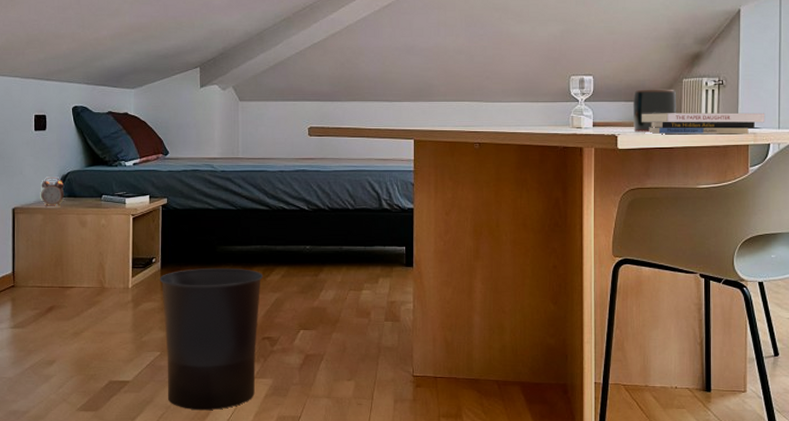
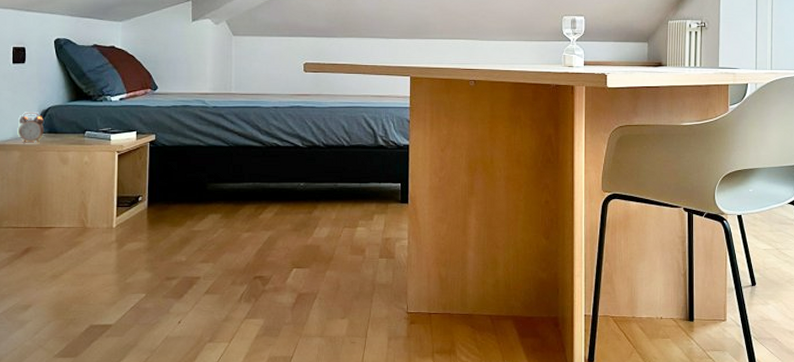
waste bin: present [159,268,264,410] -> none [146,206,256,353]
mug: present [632,89,677,133] -> none [621,30,663,72]
books: present [642,112,765,135] -> none [630,53,744,75]

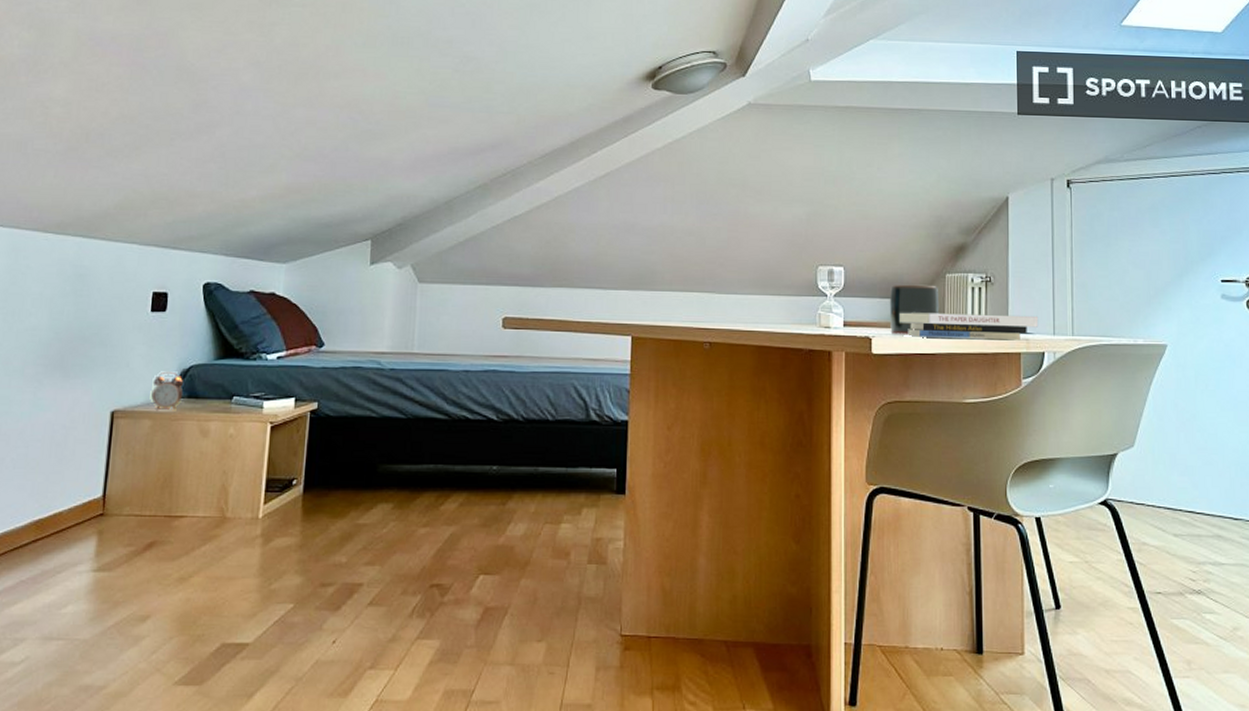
mug: none [621,30,663,72] -> present [889,284,940,335]
books: none [630,53,744,75] -> present [900,312,1039,341]

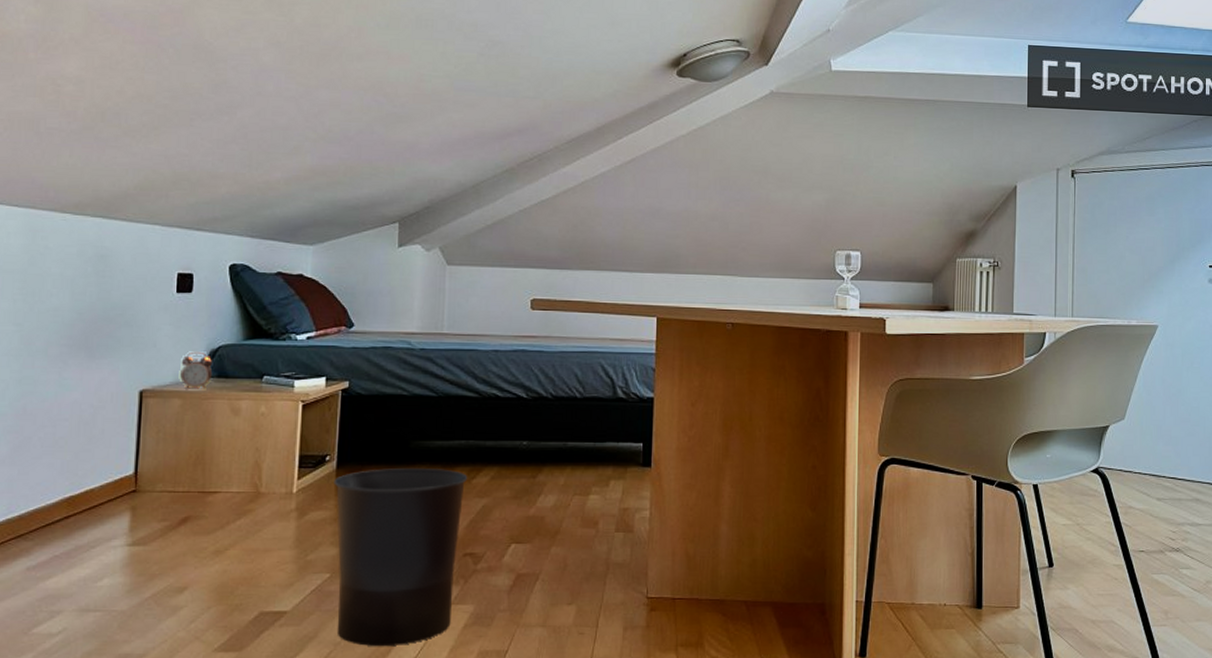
waste bin: none [299,493,436,682] -> present [333,468,468,646]
mug: present [889,284,940,335] -> none [902,268,950,317]
books: present [900,312,1039,341] -> none [912,295,1042,322]

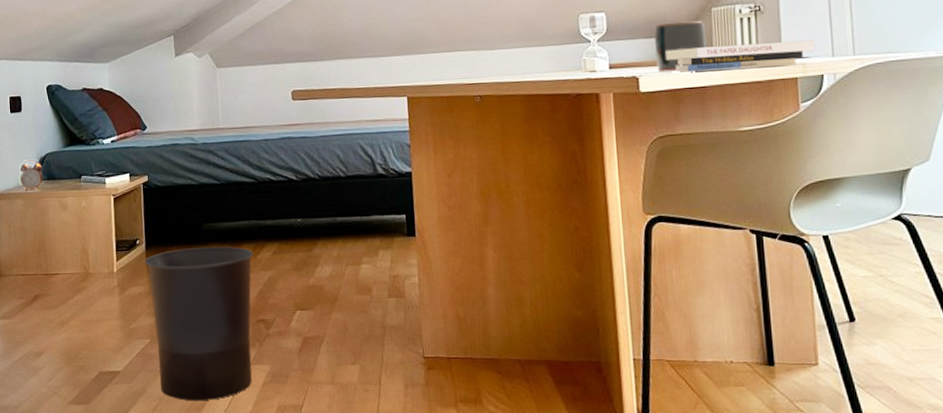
mug: none [902,268,950,317] -> present [654,21,707,73]
books: none [912,295,1042,322] -> present [666,39,816,72]

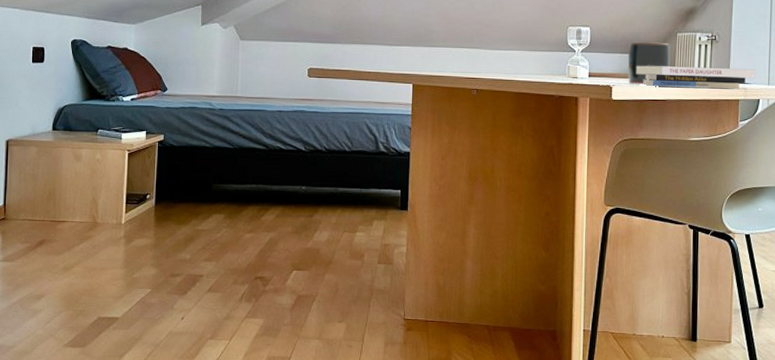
alarm clock: present [19,159,44,191] -> none [36,109,60,140]
waste bin: present [144,247,254,400] -> none [153,206,258,349]

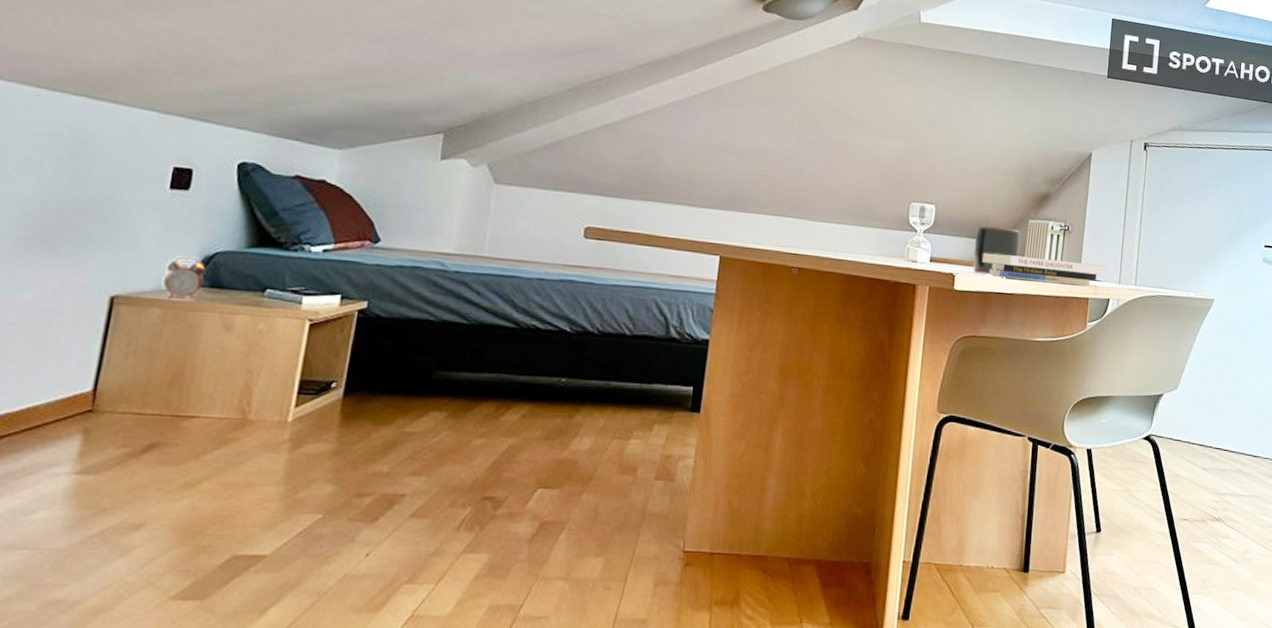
alarm clock: none [36,109,60,140] -> present [163,256,207,299]

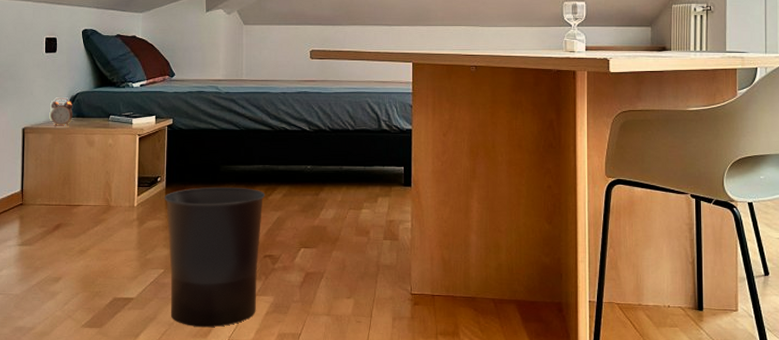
waste bin: none [324,400,496,597] -> present [164,187,266,327]
mug: present [973,226,1021,275] -> none [624,14,667,57]
books: present [982,252,1108,287] -> none [633,37,753,59]

